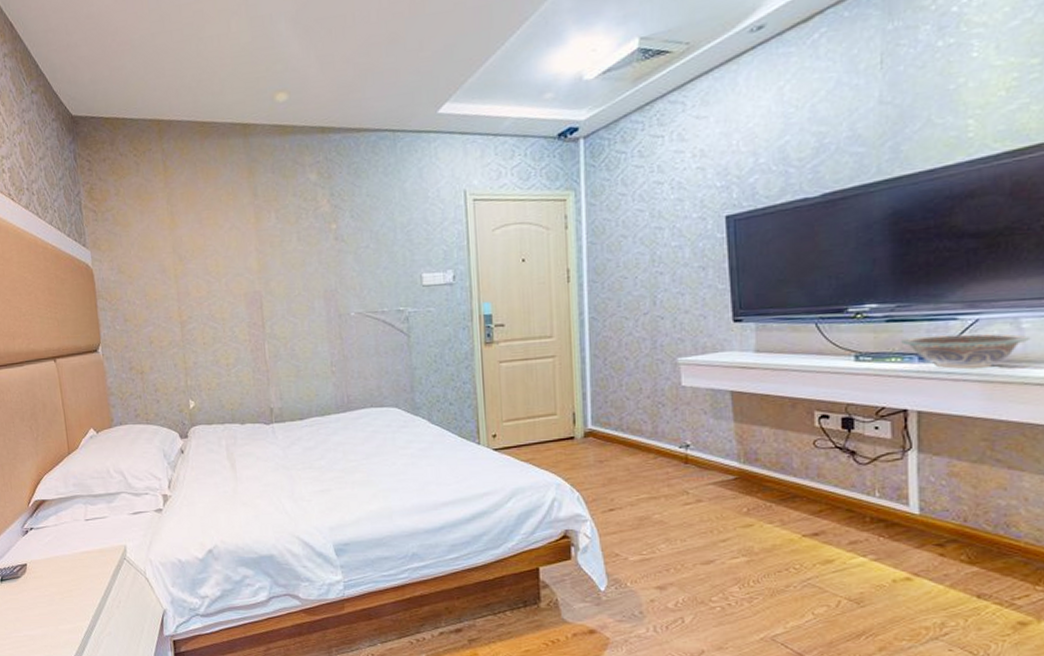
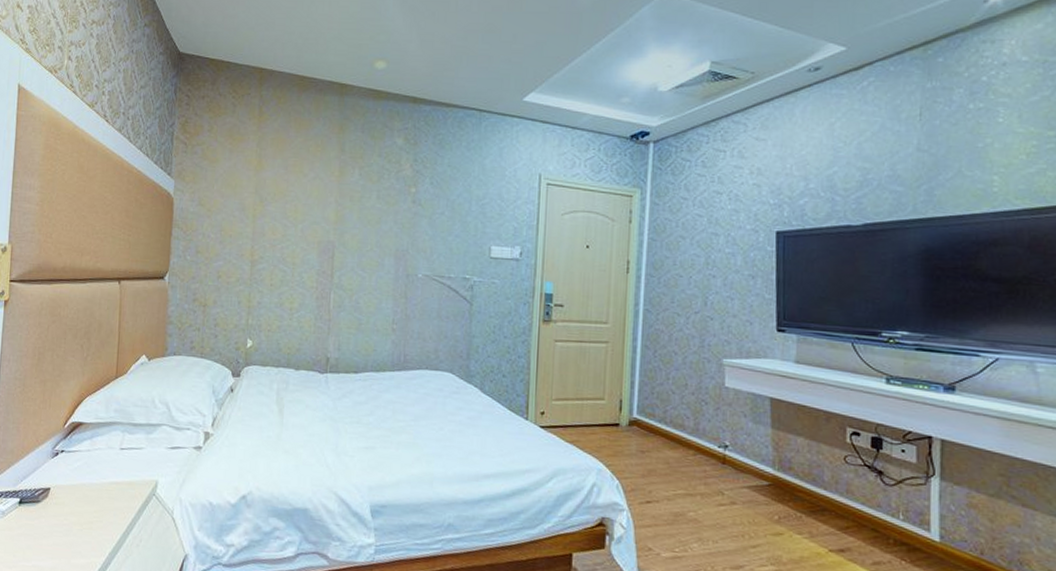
decorative bowl: present [901,333,1031,370] -> none [929,367,1045,406]

